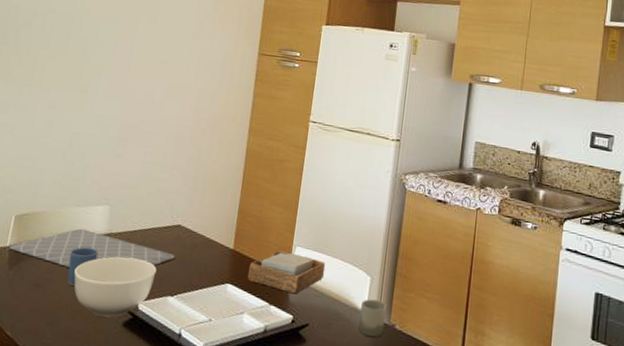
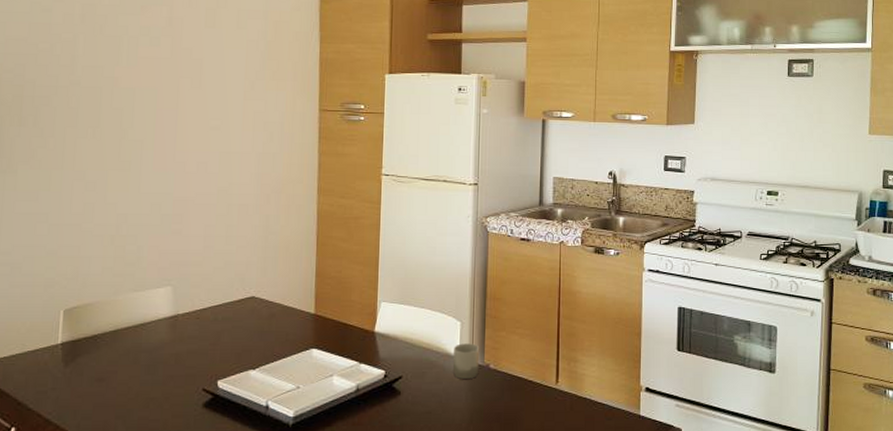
placemat: present [9,228,175,268] -> none [61,314,252,356]
mug: present [67,247,99,287] -> none [133,333,167,375]
bowl: present [74,256,157,318] -> none [141,336,234,401]
napkin holder: present [247,251,325,294] -> none [332,309,413,350]

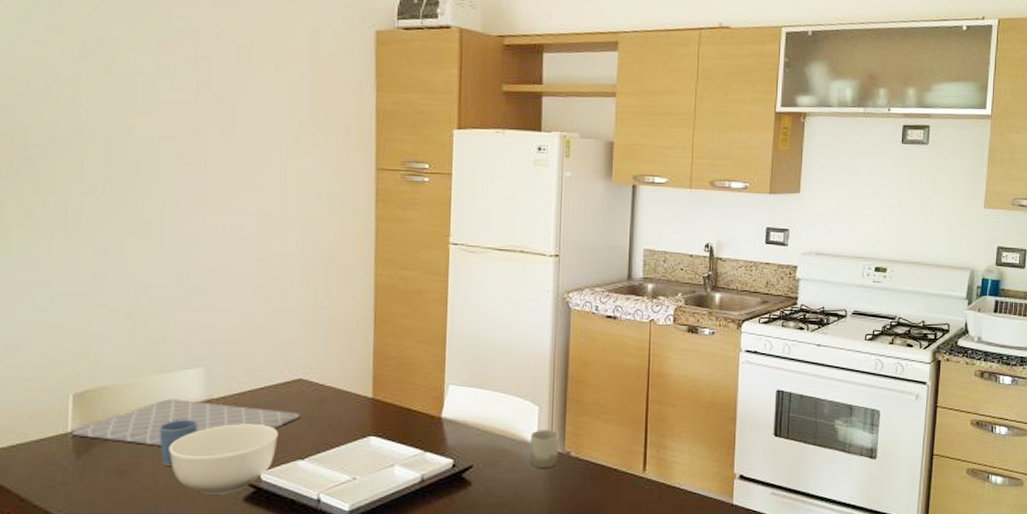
placemat: none [61,314,252,356] -> present [71,399,300,446]
mug: none [133,333,167,375] -> present [159,420,200,467]
bowl: none [141,336,234,401] -> present [169,423,278,495]

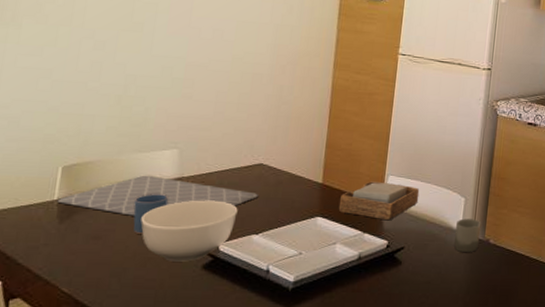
napkin holder: none [393,392,486,437] -> present [338,181,419,221]

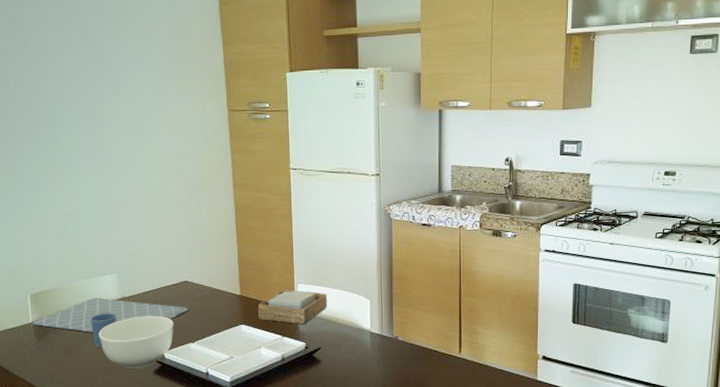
cup: present [453,218,481,252] -> none [364,319,389,349]

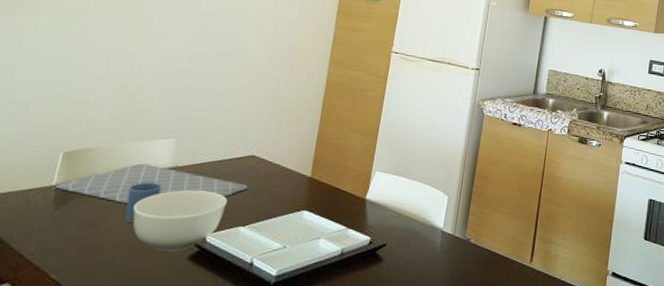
napkin holder: present [257,290,328,325] -> none [324,176,404,217]

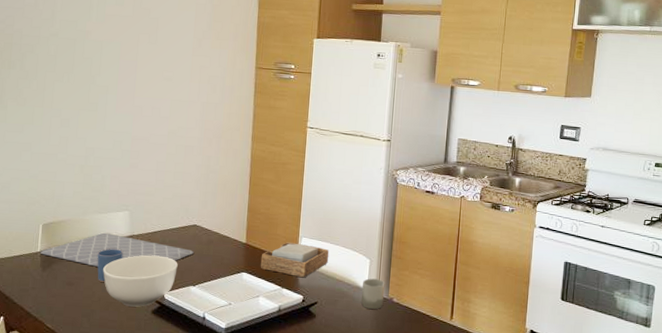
napkin holder: none [324,176,404,217] -> present [260,242,329,278]
cup: none [435,217,463,251] -> present [360,278,385,309]

